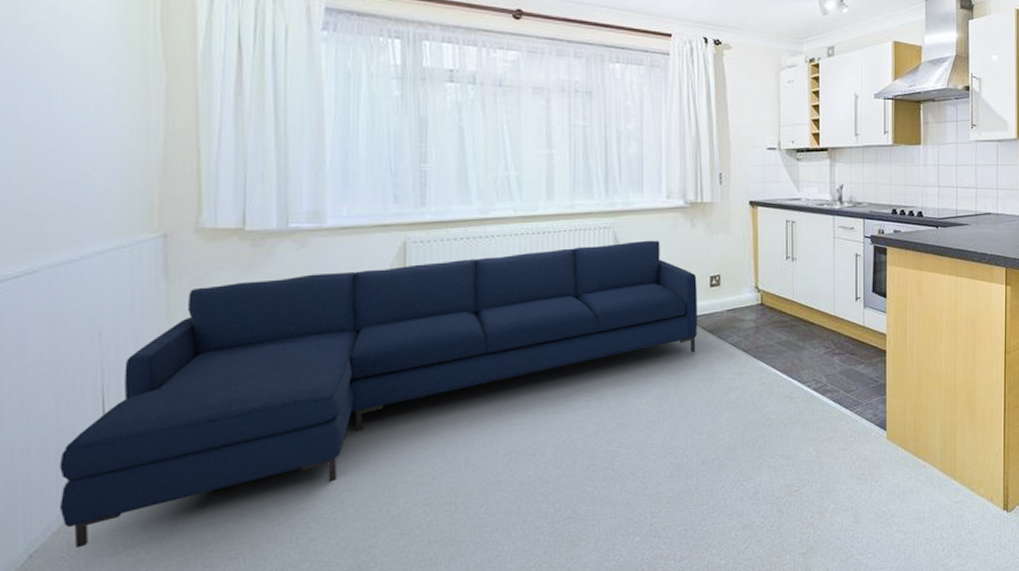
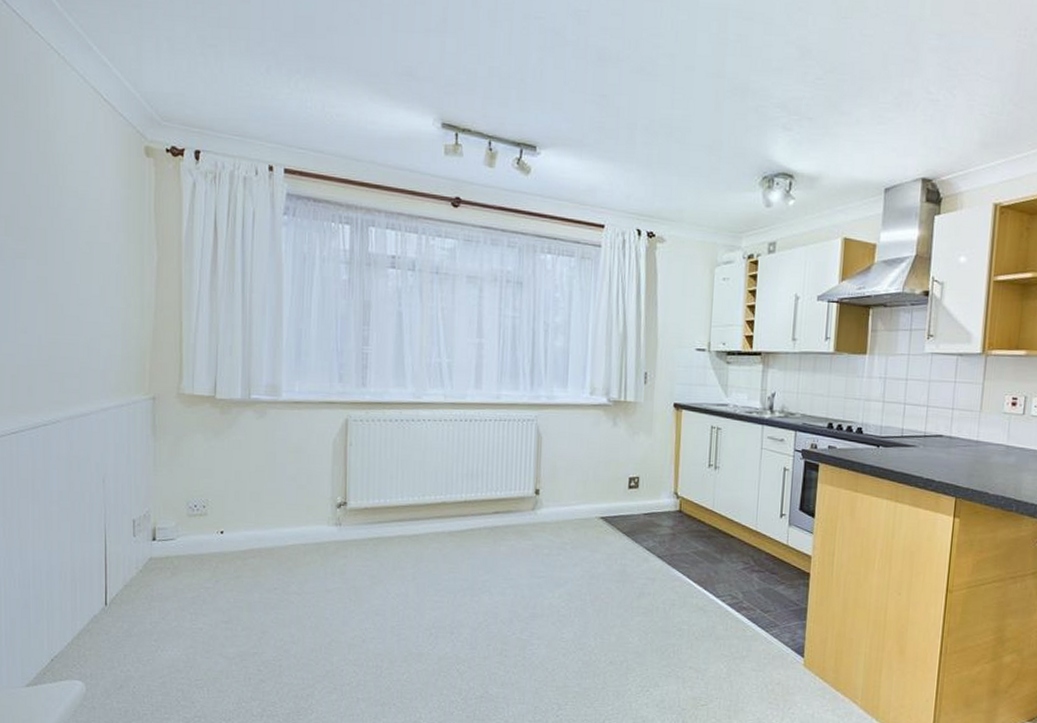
sofa: present [59,240,698,548] -> none [72,435,616,659]

